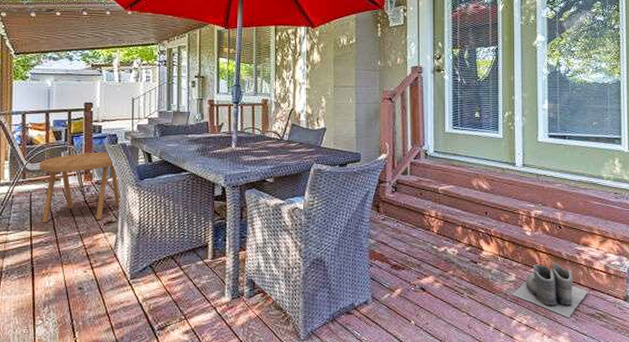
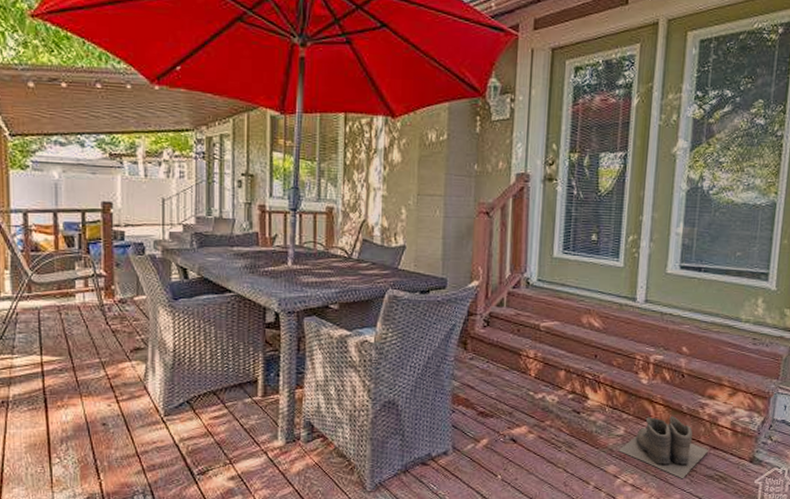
side table: present [39,152,121,223] -> none [47,263,151,347]

